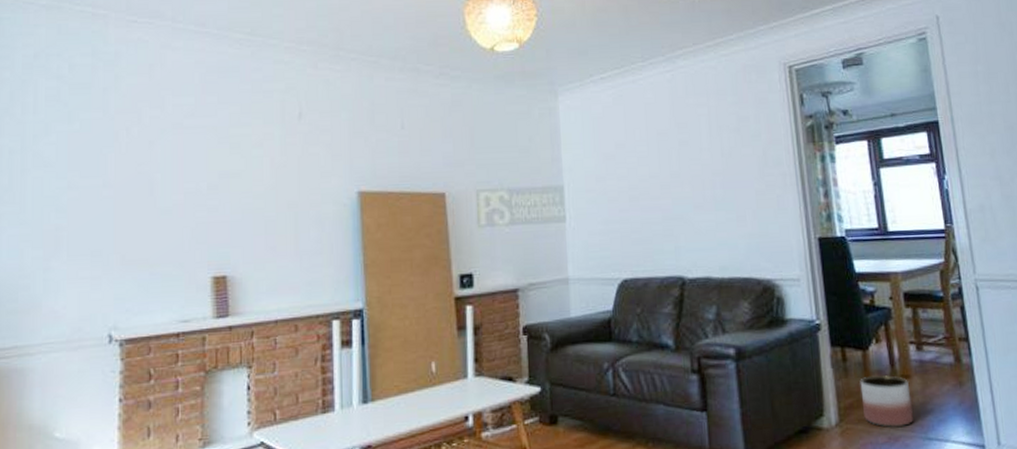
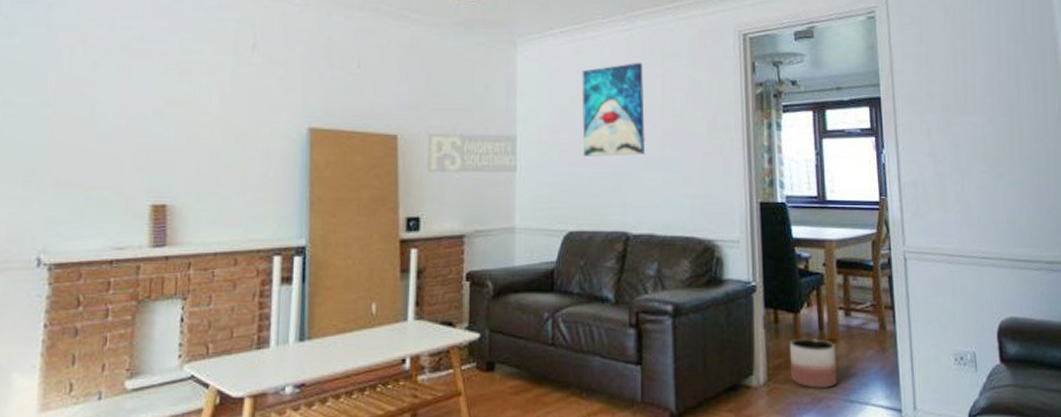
wall art: none [625,102,695,202] -> present [581,62,646,157]

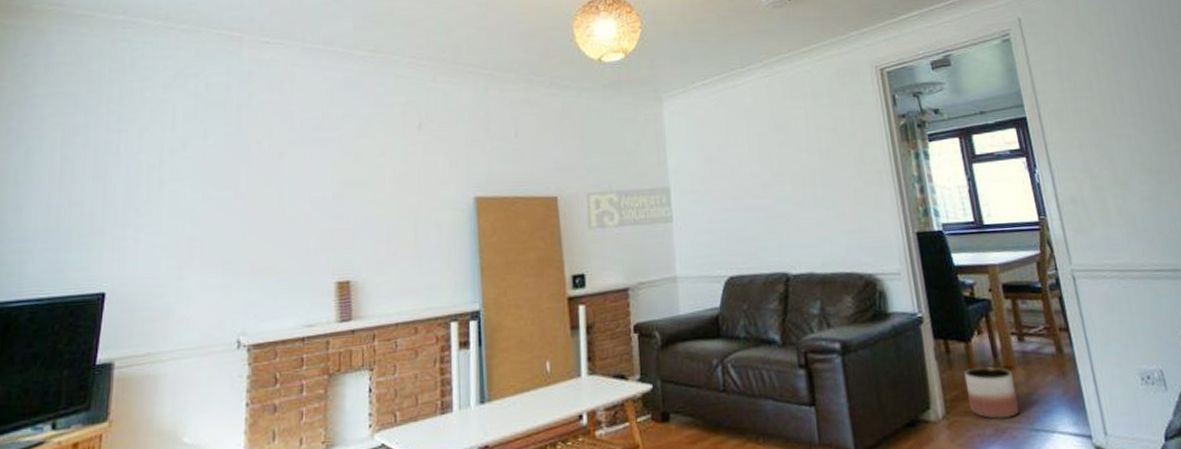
wall art: present [581,62,646,157] -> none [726,105,796,202]

